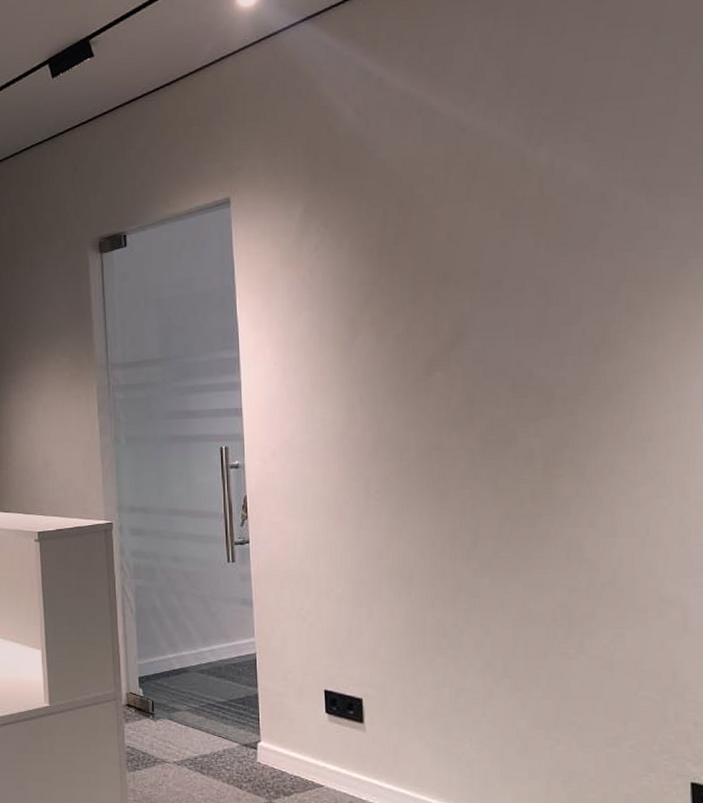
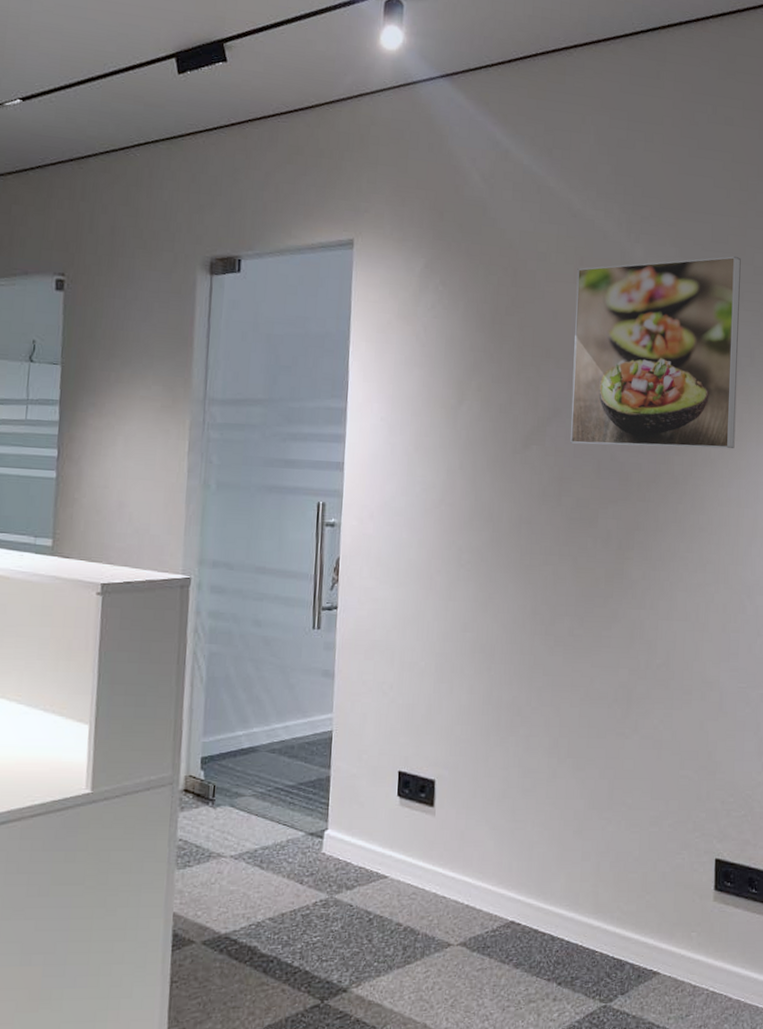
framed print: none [471,138,681,365] -> present [570,256,741,449]

